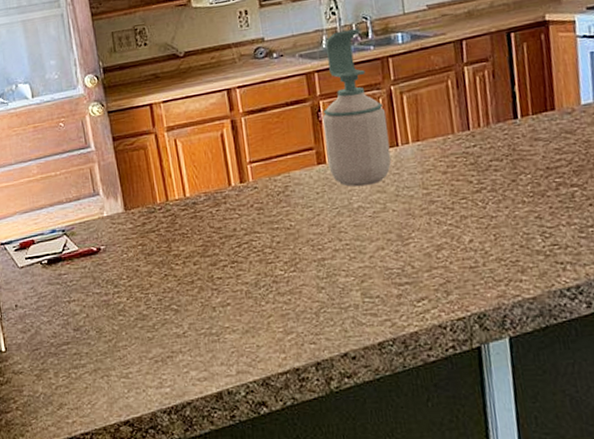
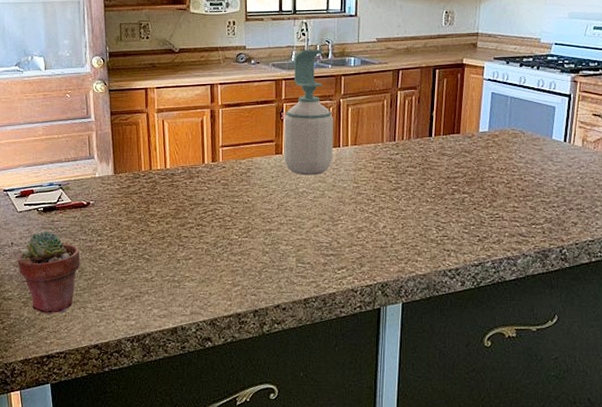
potted succulent: none [24,287,98,387] -> present [17,231,80,313]

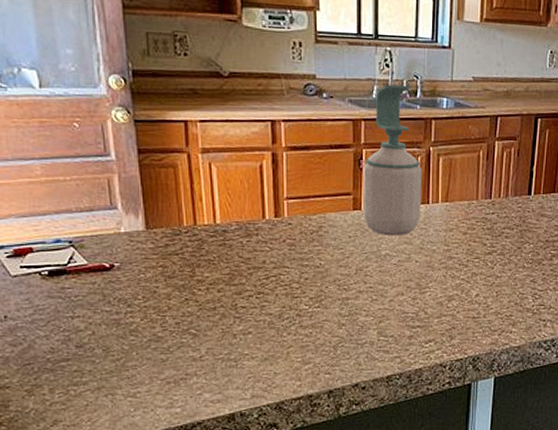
potted succulent: present [17,231,80,313] -> none [14,300,105,403]

